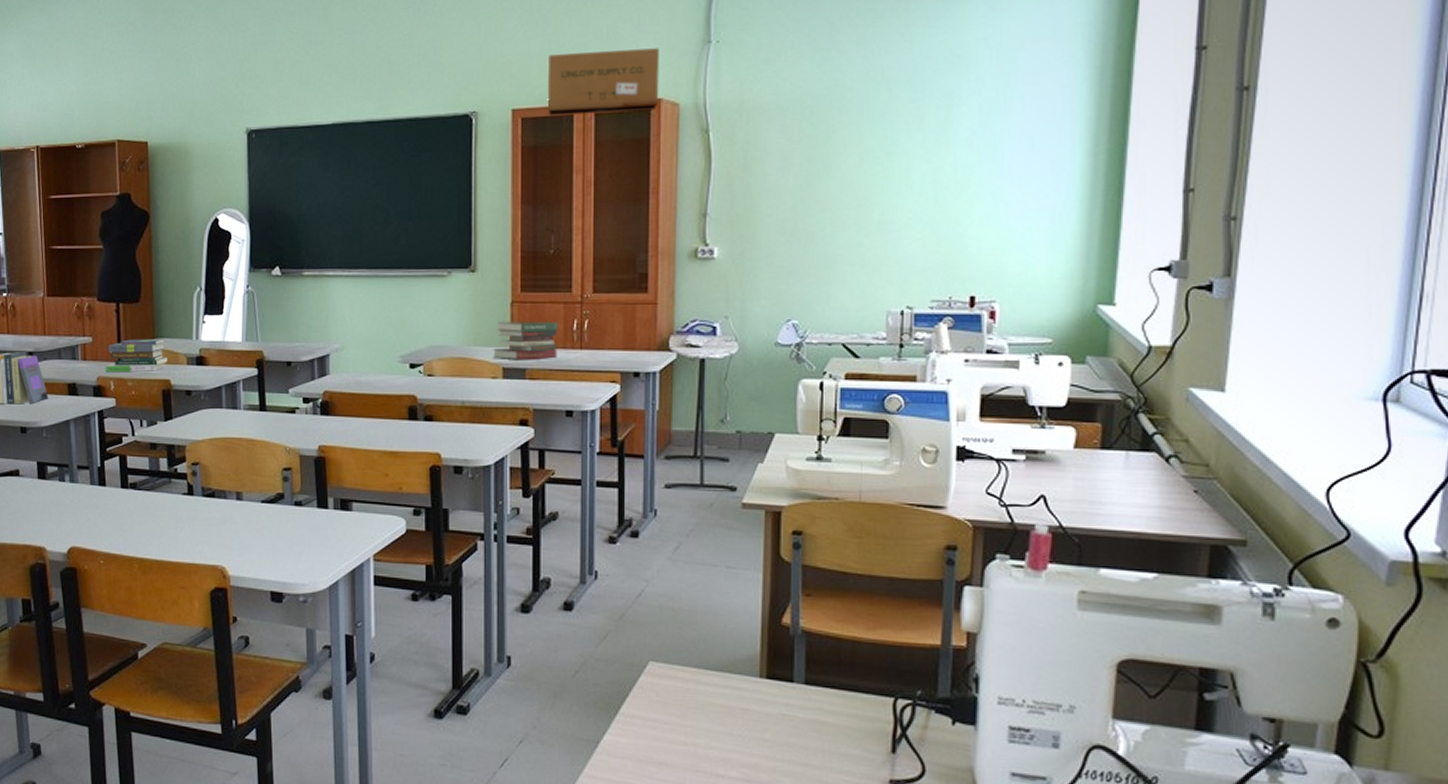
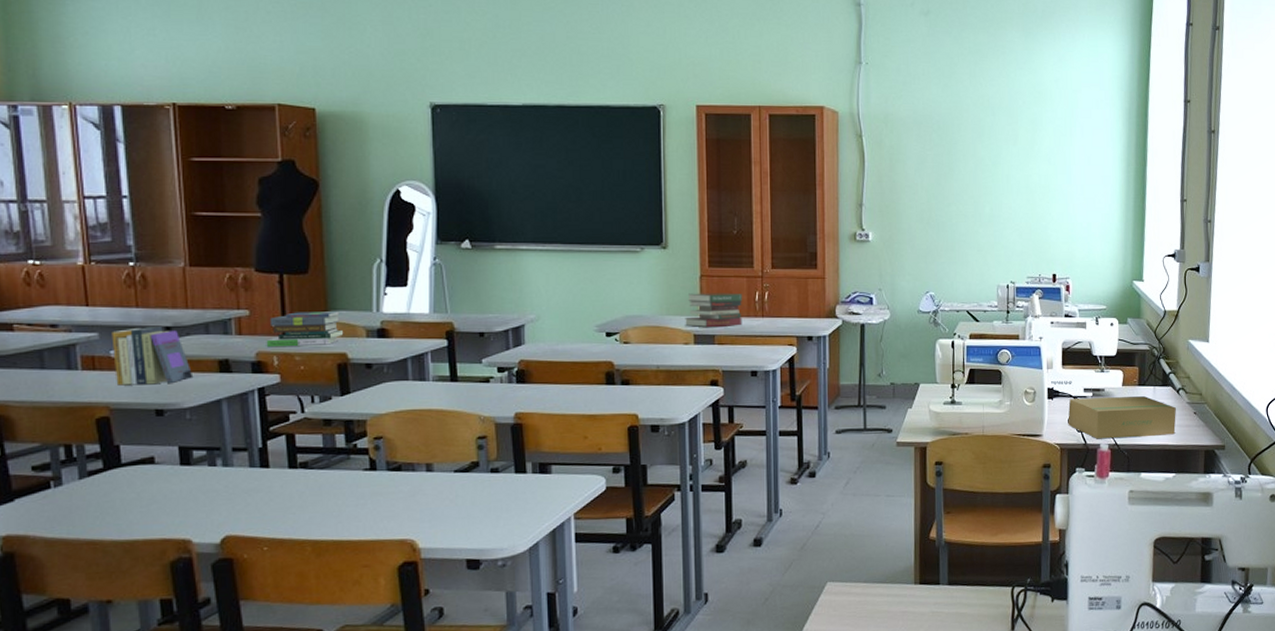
box: present [547,48,659,116] -> none [727,61,822,116]
box: none [986,462,1165,520] -> present [1068,396,1177,439]

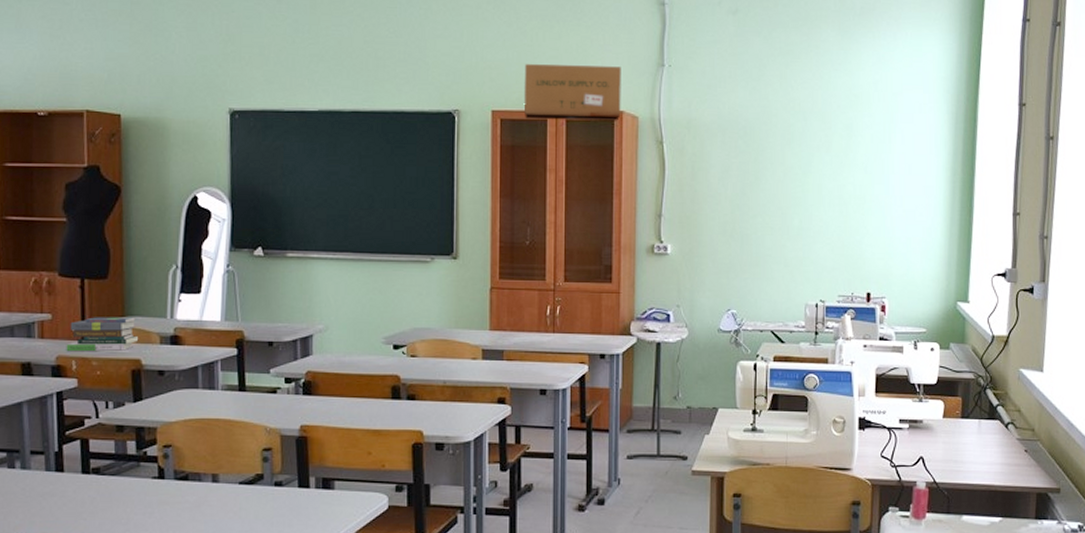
books: present [685,293,743,328] -> none [473,306,533,343]
box: none [727,61,822,116] -> present [524,64,621,121]
box: present [1068,396,1177,439] -> none [880,430,1005,476]

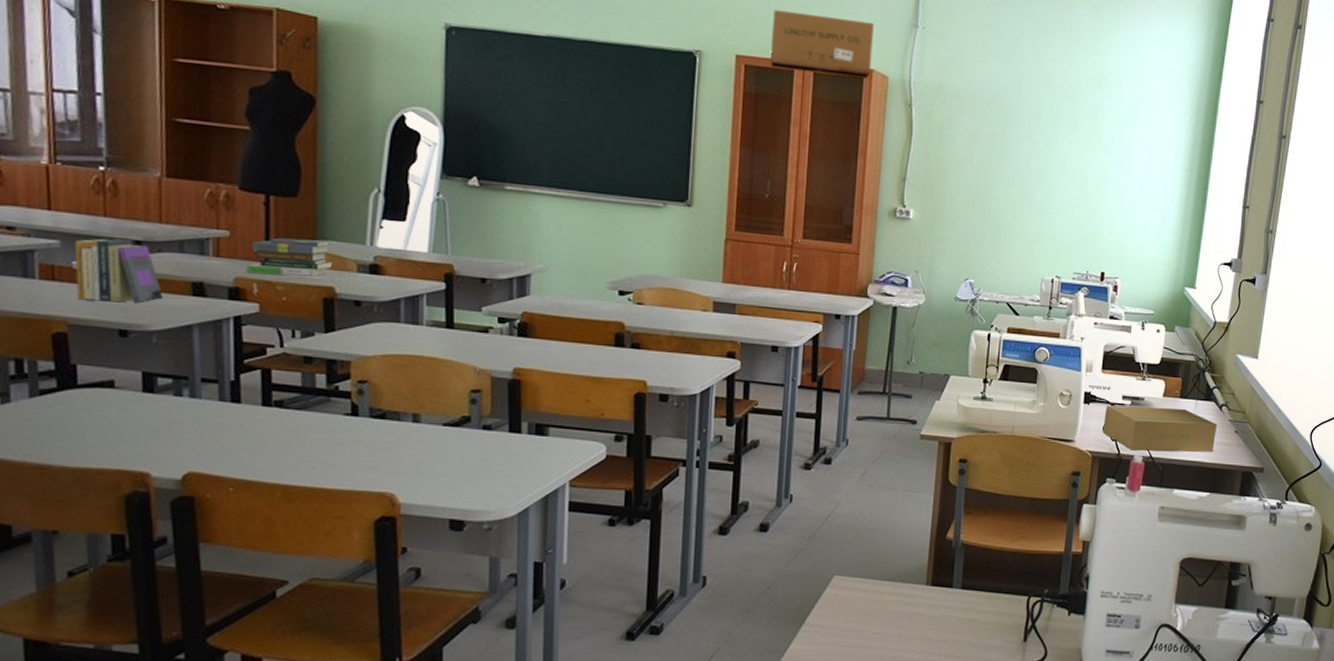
box: none [880,430,1005,476] -> present [1102,405,1218,452]

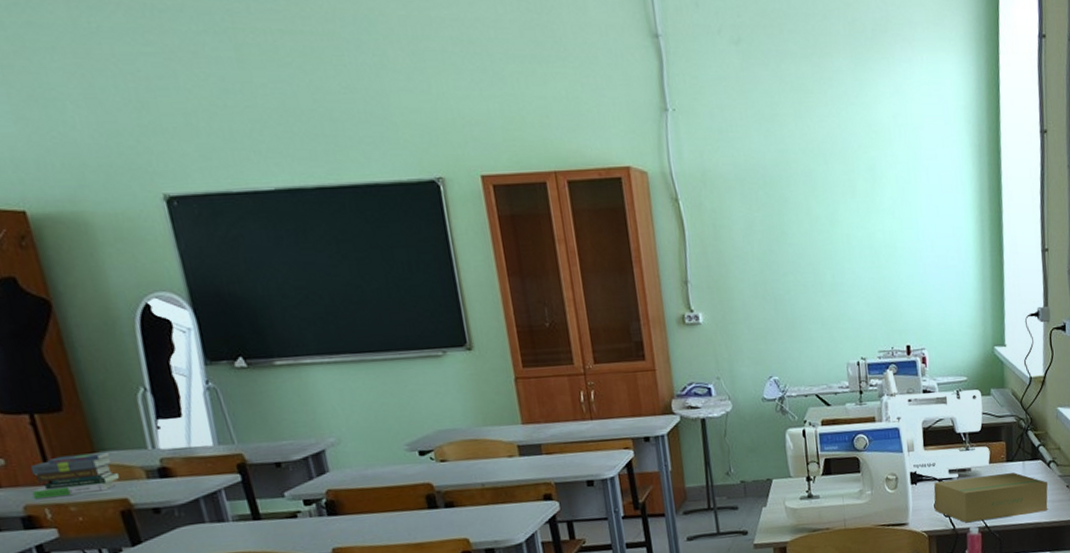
box: present [770,10,874,79] -> none [510,114,628,183]

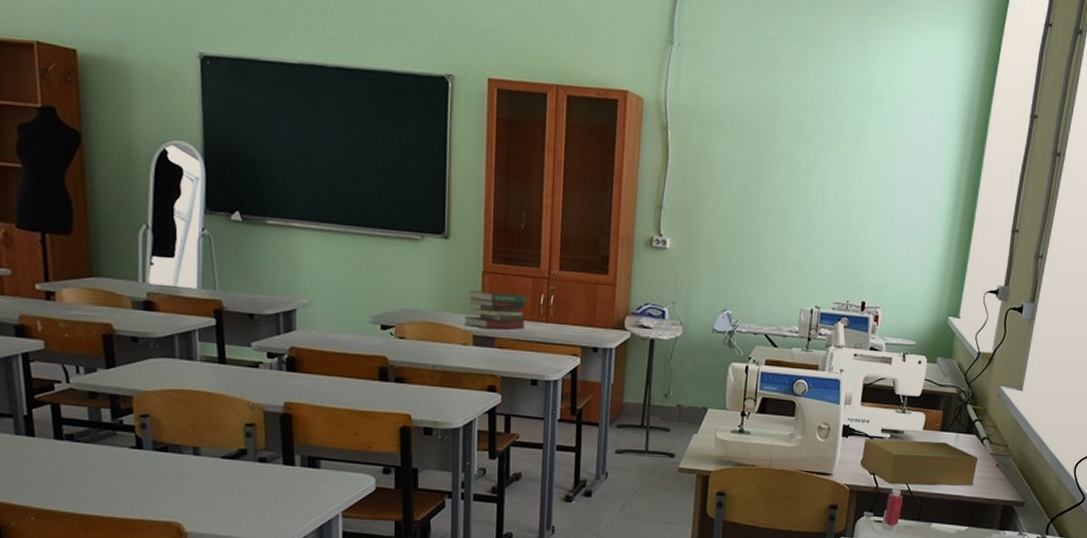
books: present [30,452,119,500] -> none [29,275,108,314]
books: none [504,394,570,437] -> present [464,290,526,330]

